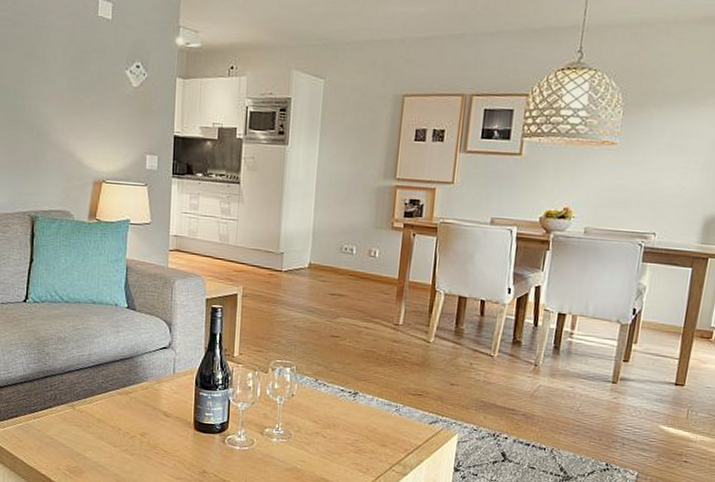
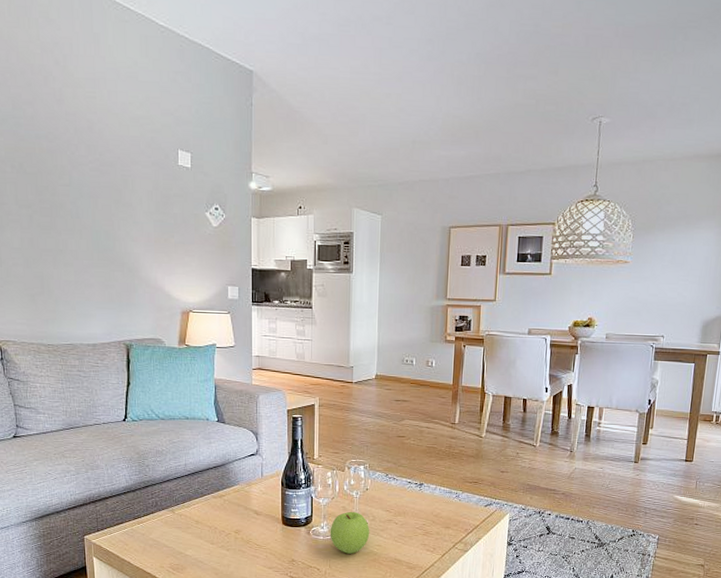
apple: none [247,419,294,469] -> present [330,511,370,554]

